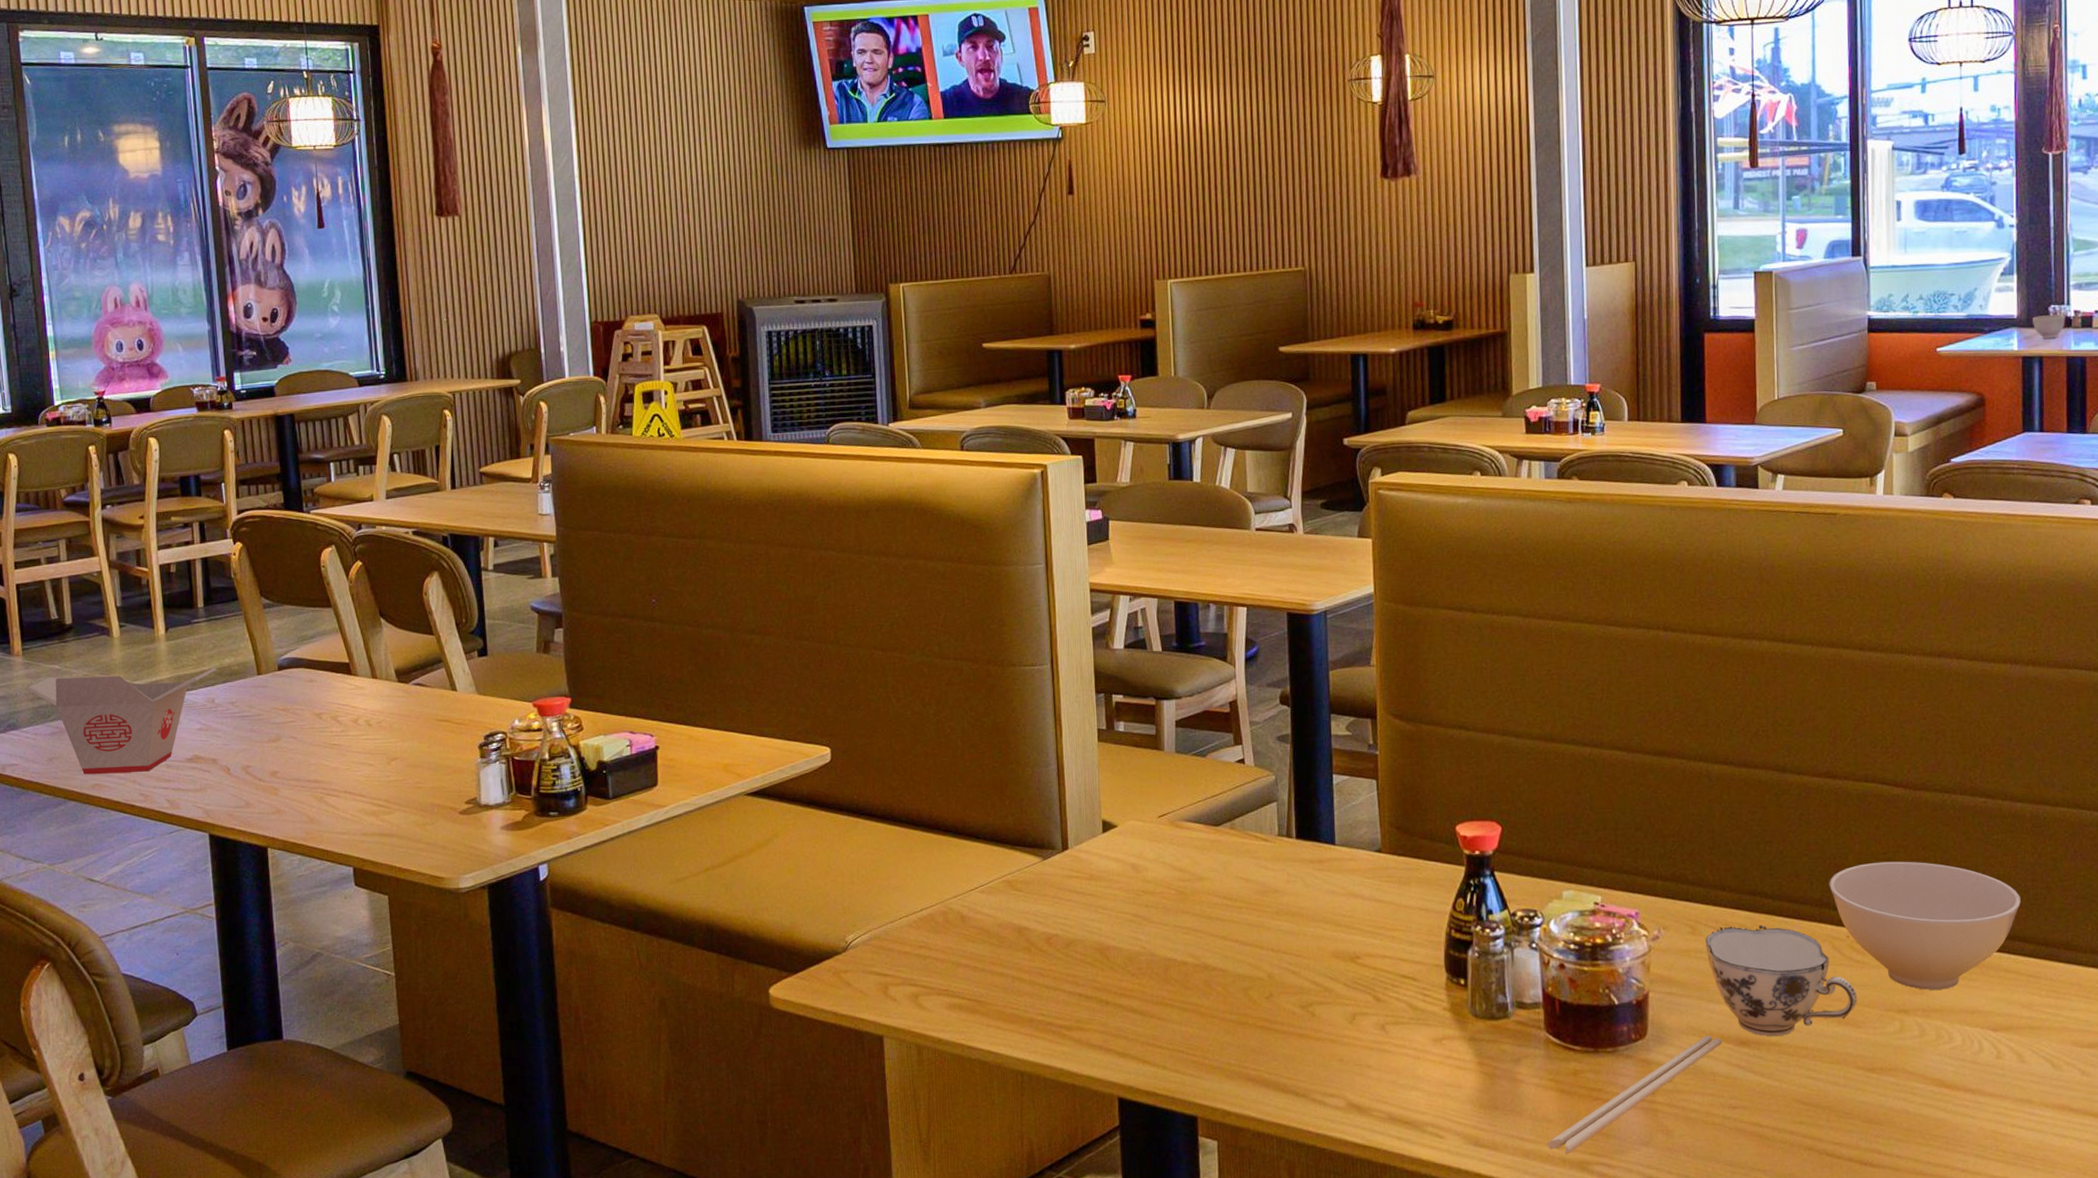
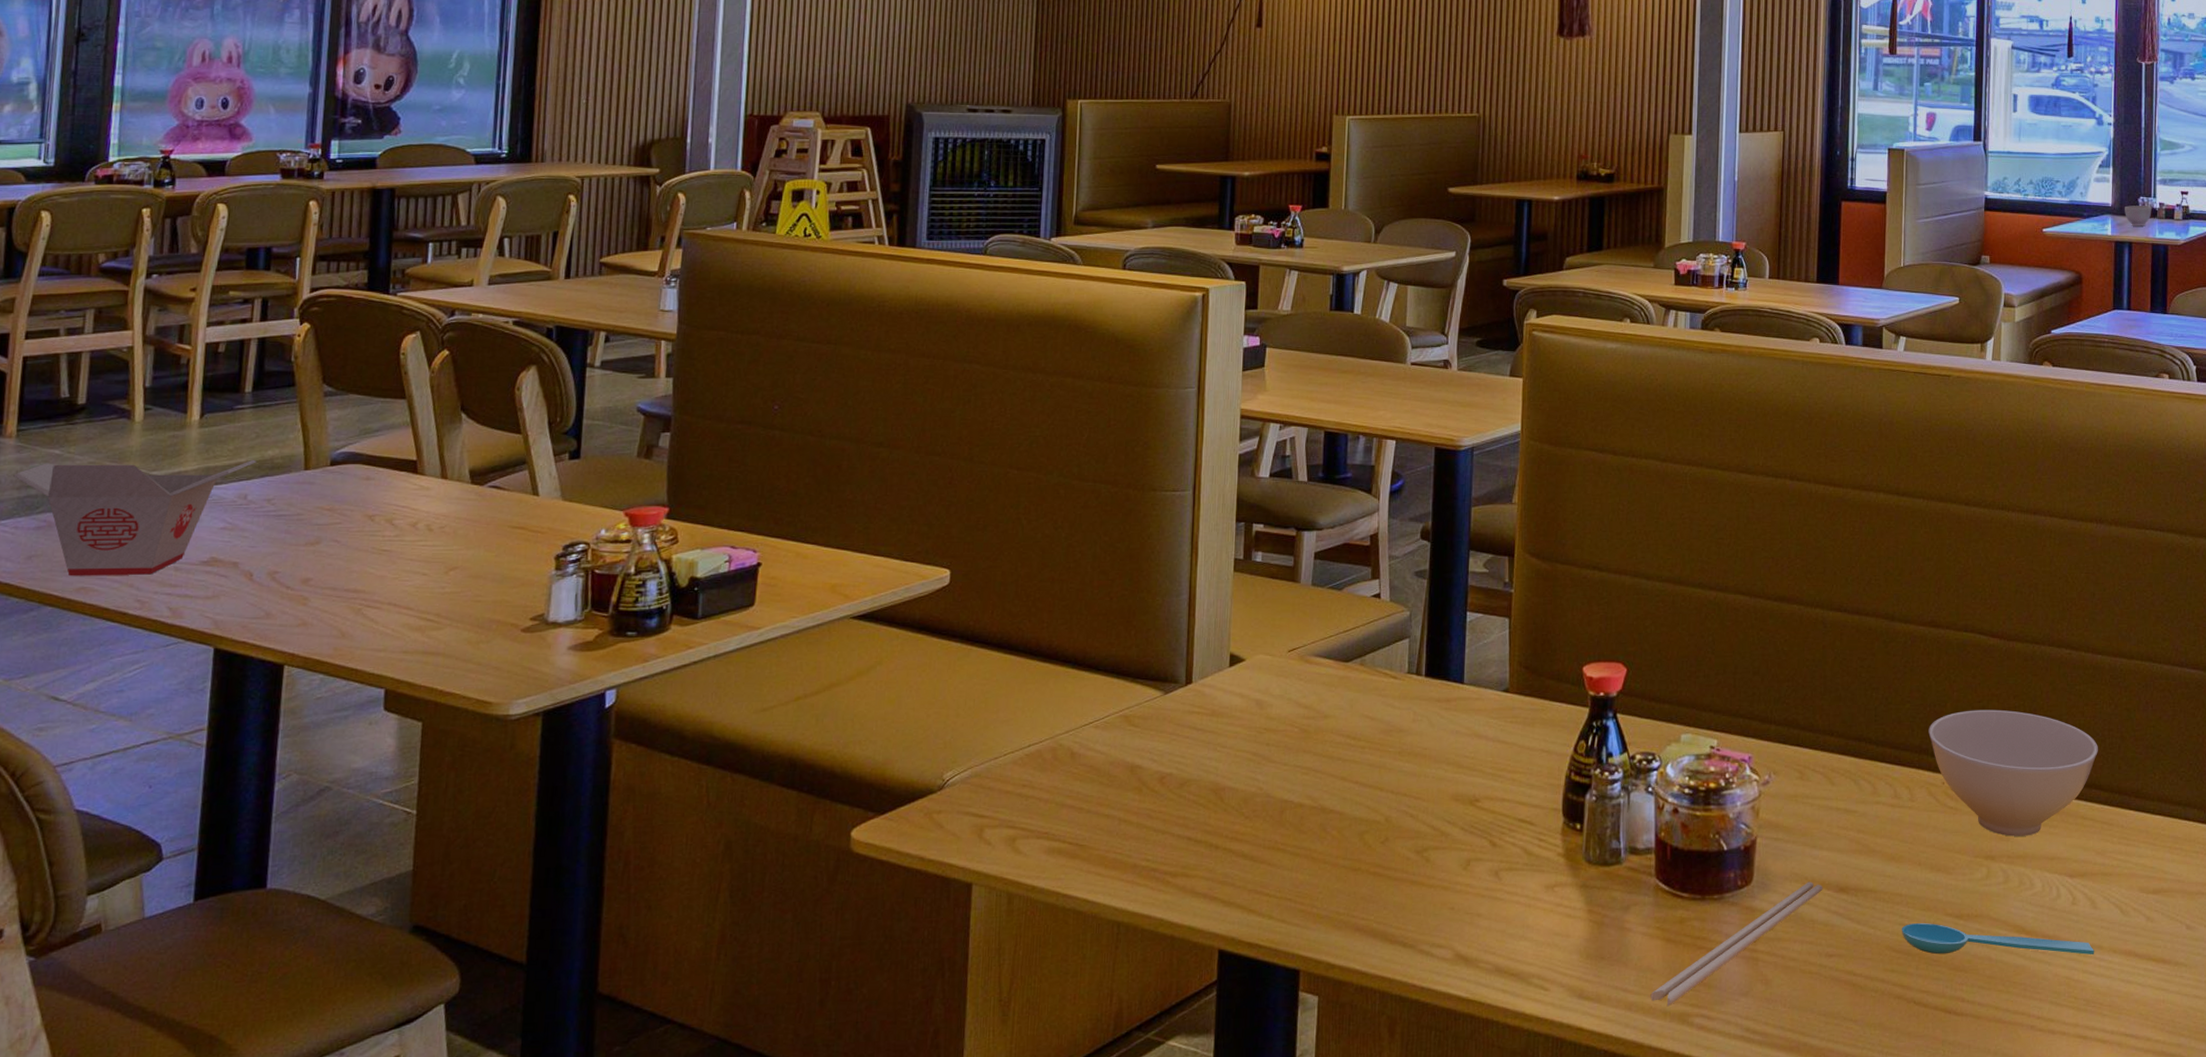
teacup: present [1705,924,1858,1037] -> none [1812,770,1949,884]
spoon: none [1809,1076,2023,1109] -> present [1902,923,2094,955]

